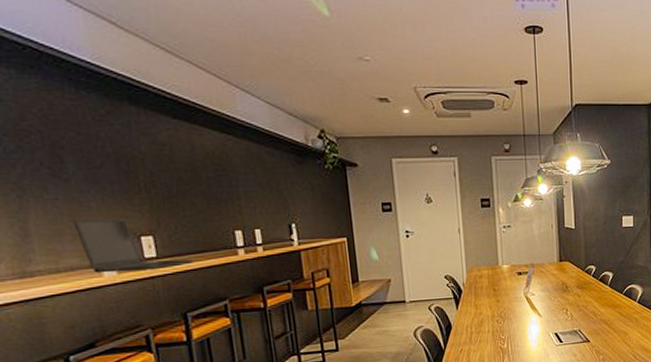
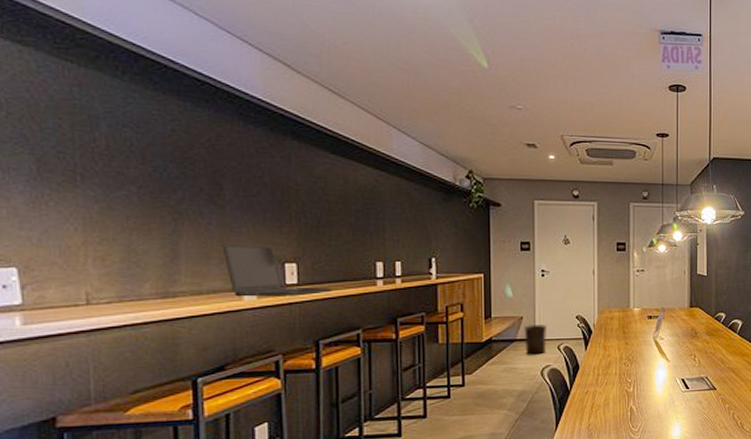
waste bin: none [393,286,418,317] -> present [524,325,548,355]

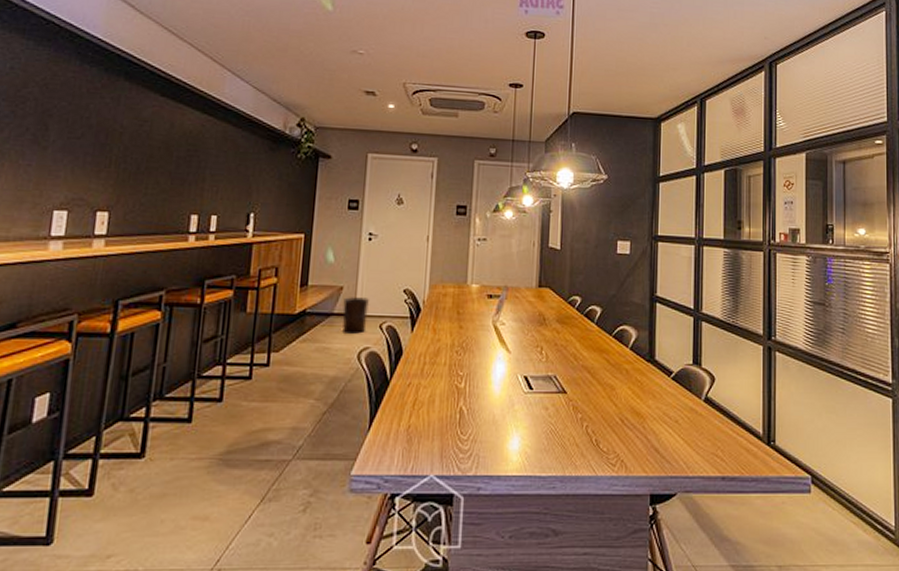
laptop: present [222,244,333,297] -> none [37,187,142,249]

